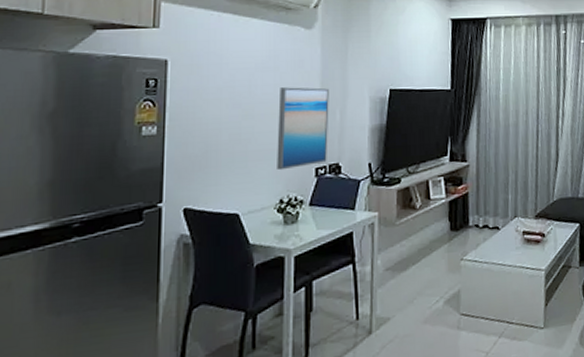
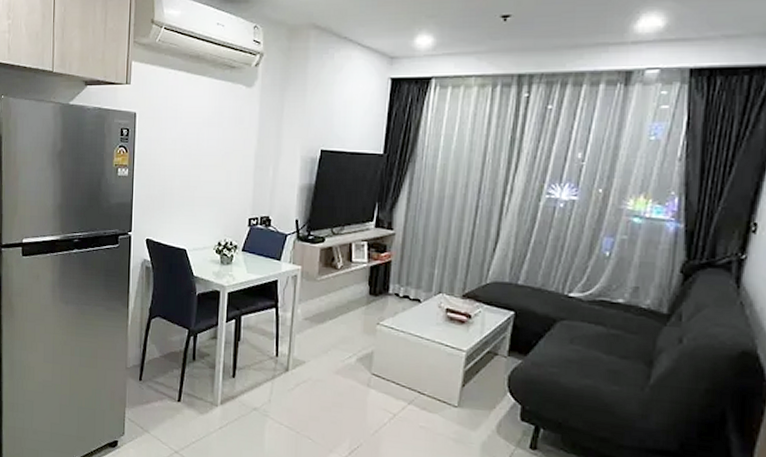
wall art: present [277,87,329,171] -> none [217,142,264,217]

